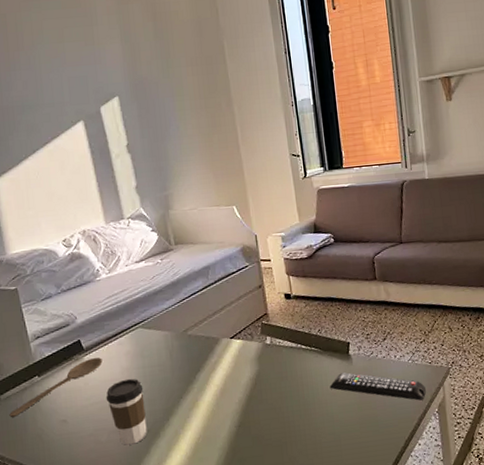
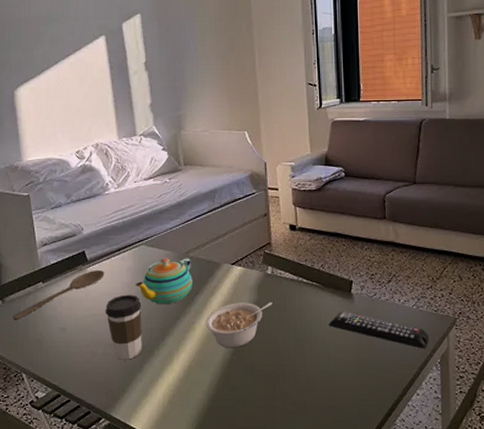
teapot: none [135,336,193,386] -> present [135,258,192,305]
legume: none [209,371,274,422] -> present [205,302,273,348]

